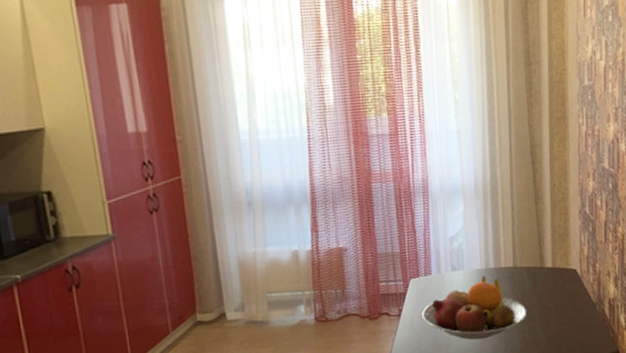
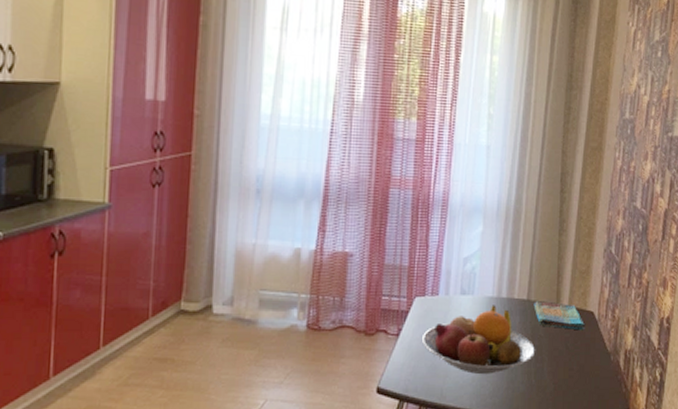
dish towel: none [520,265,570,289] -> present [533,301,586,331]

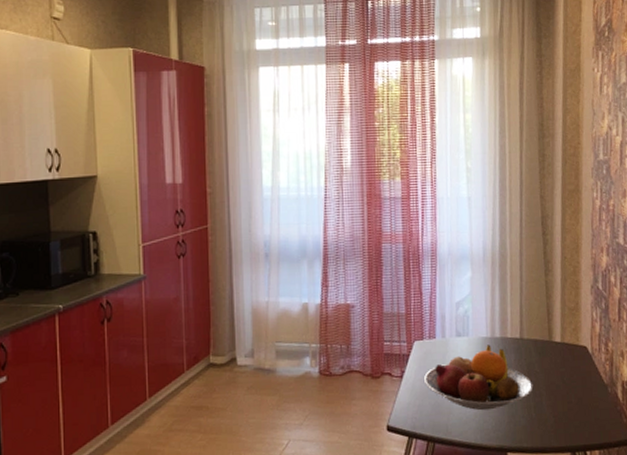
dish towel: present [533,301,586,331] -> none [527,339,580,365]

